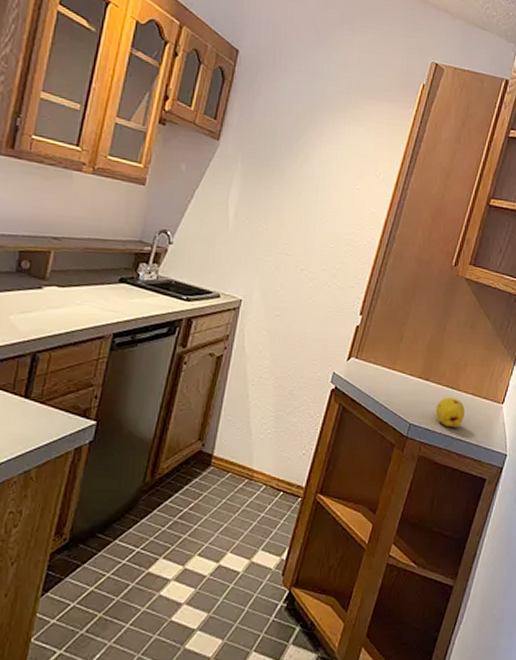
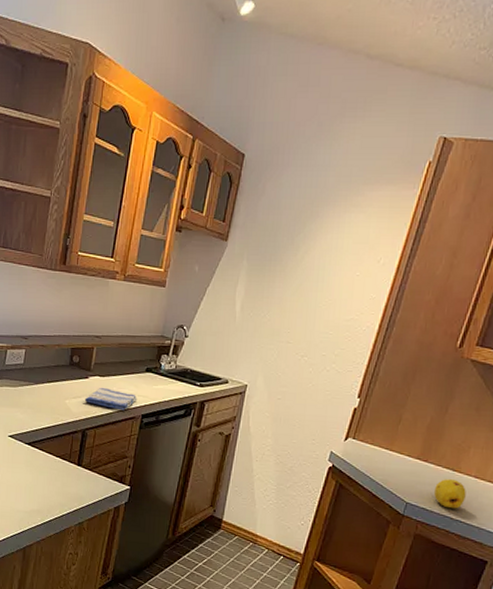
dish towel: none [36,301,108,329] -> present [84,388,138,411]

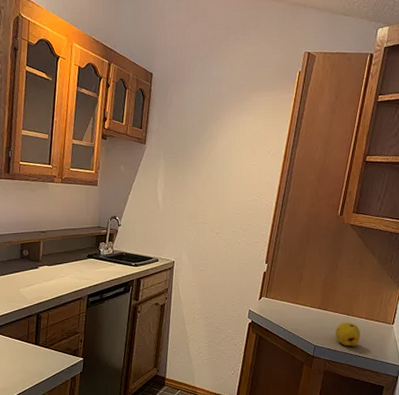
dish towel: present [84,388,138,411] -> none [36,275,83,293]

